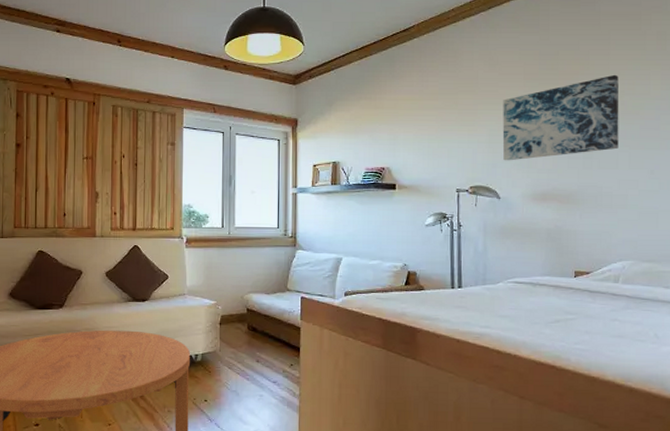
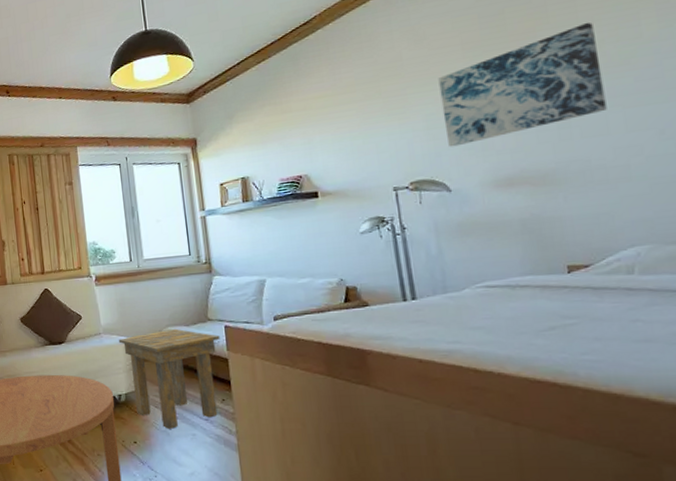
side table: none [201,295,296,389] -> present [118,328,220,429]

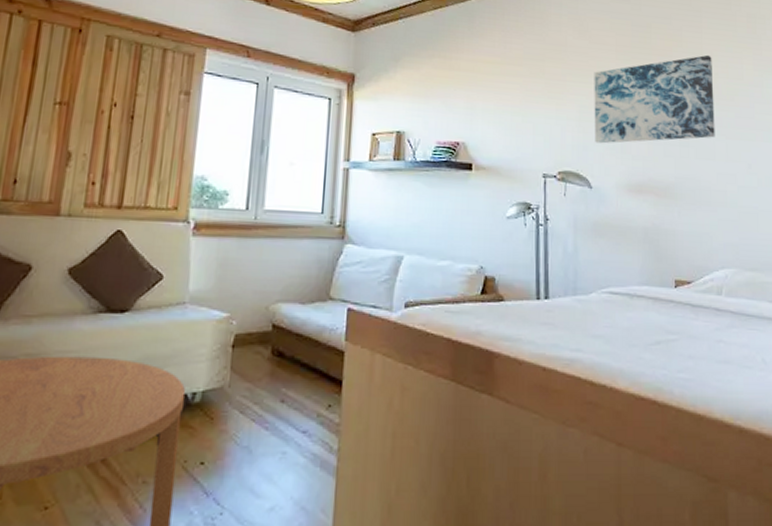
side table: present [118,328,220,429] -> none [208,305,340,444]

